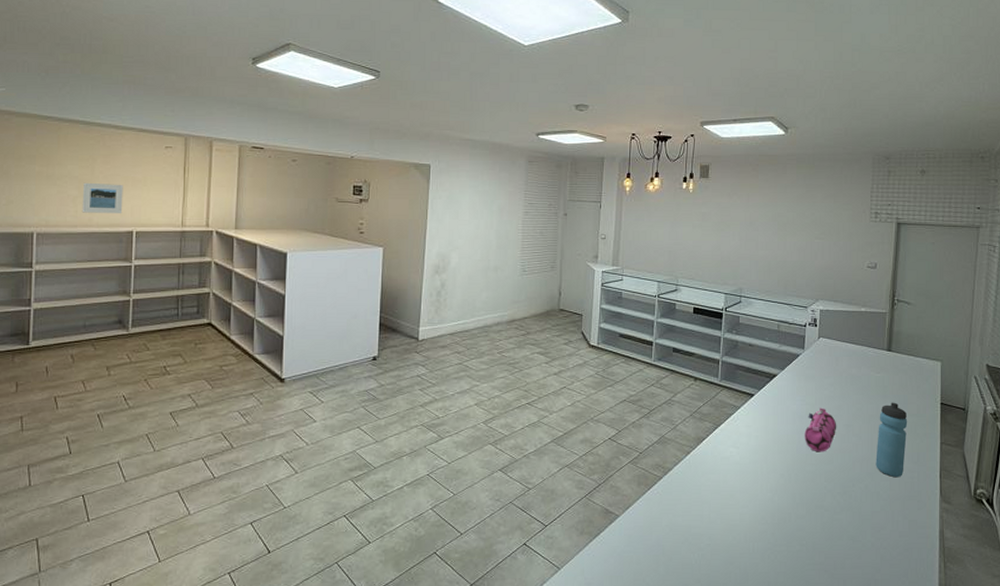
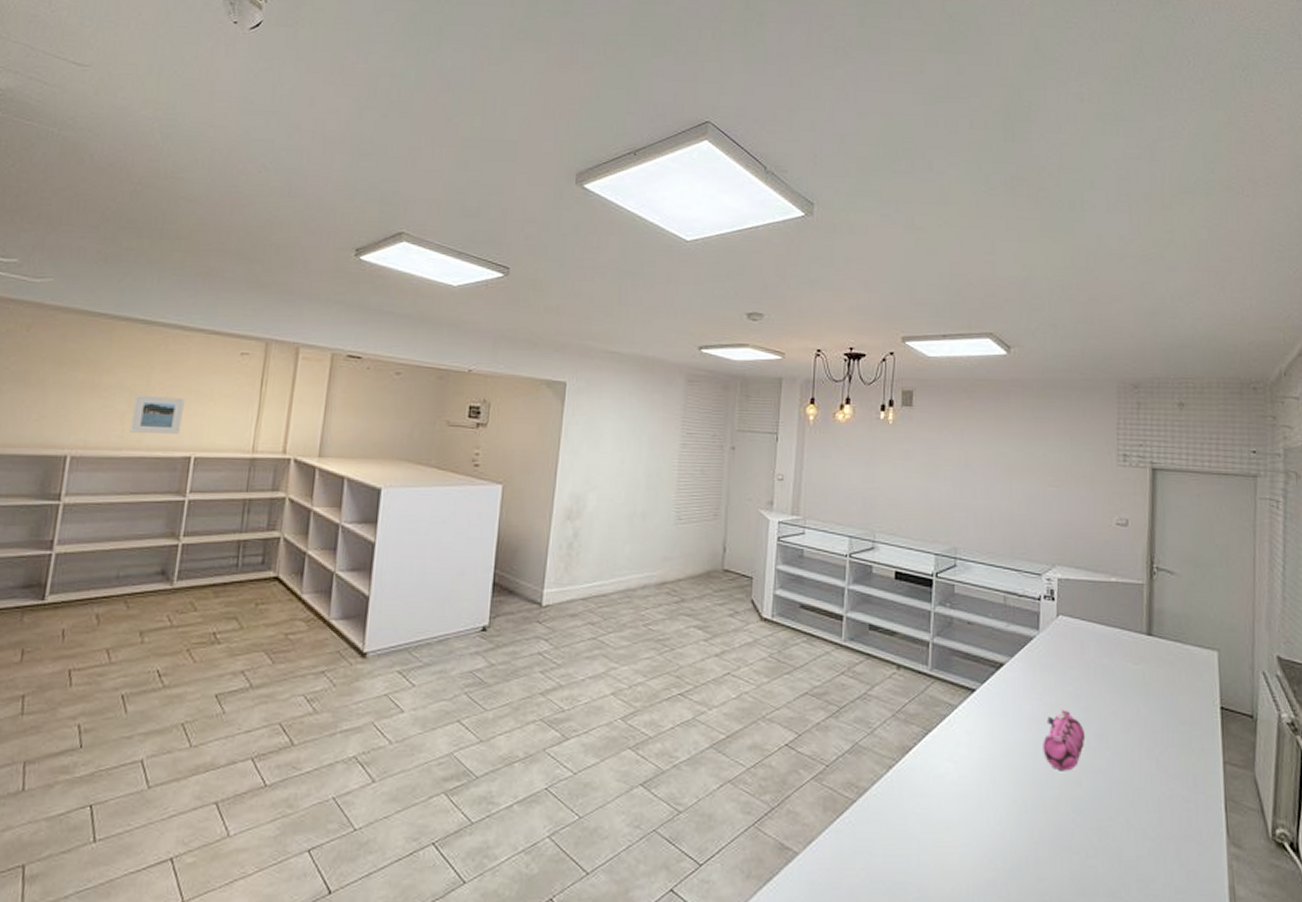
water bottle: present [876,402,908,478] -> none [1138,704,1179,809]

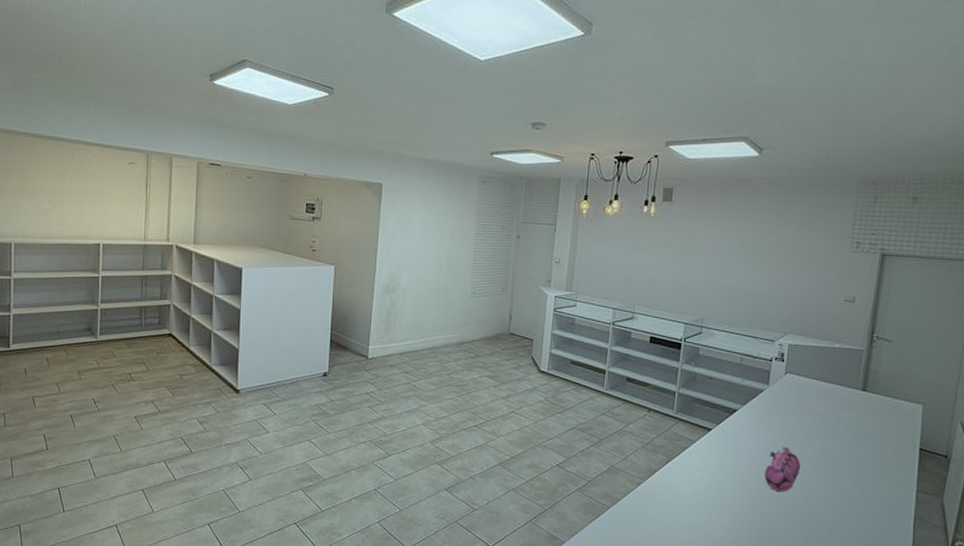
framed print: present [129,394,185,436] -> none [54,196,91,227]

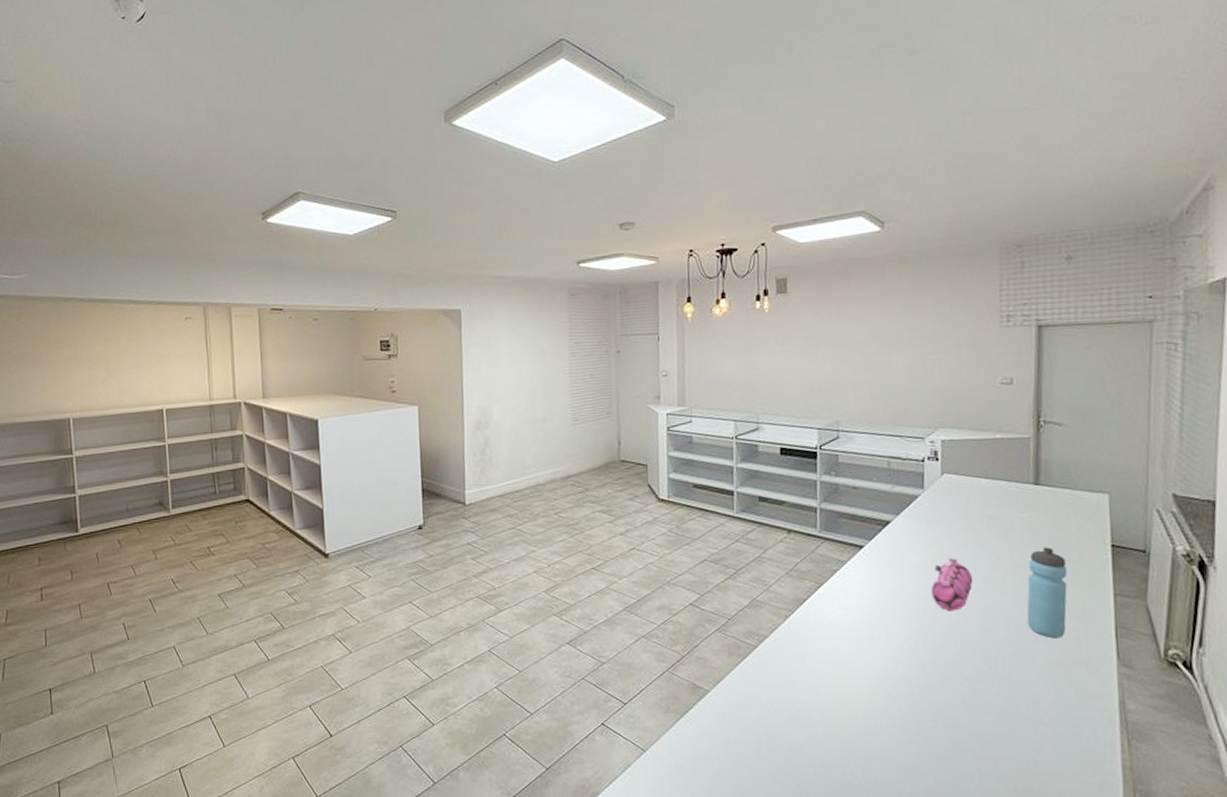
water bottle: none [842,445,881,524] -> present [1026,547,1068,639]

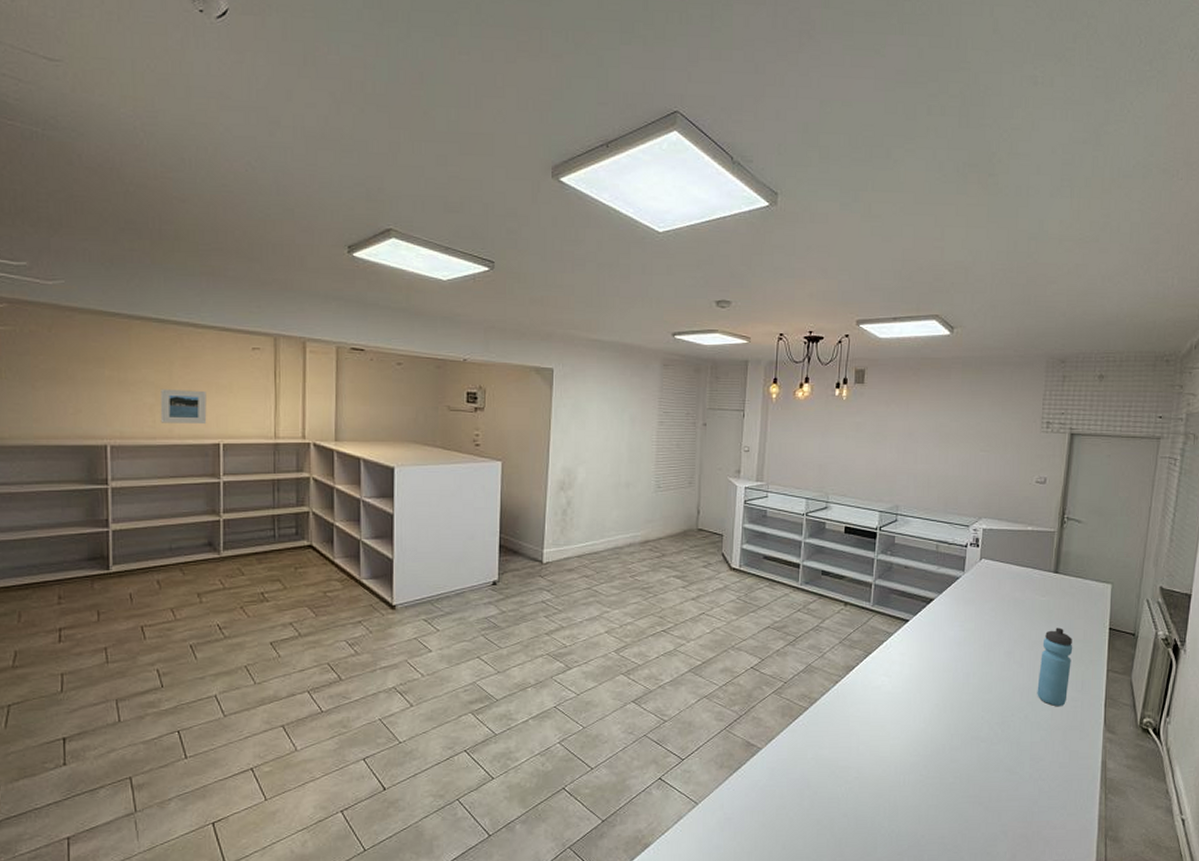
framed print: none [111,361,151,394] -> present [160,388,207,425]
pencil case: present [931,557,973,611] -> none [962,634,997,681]

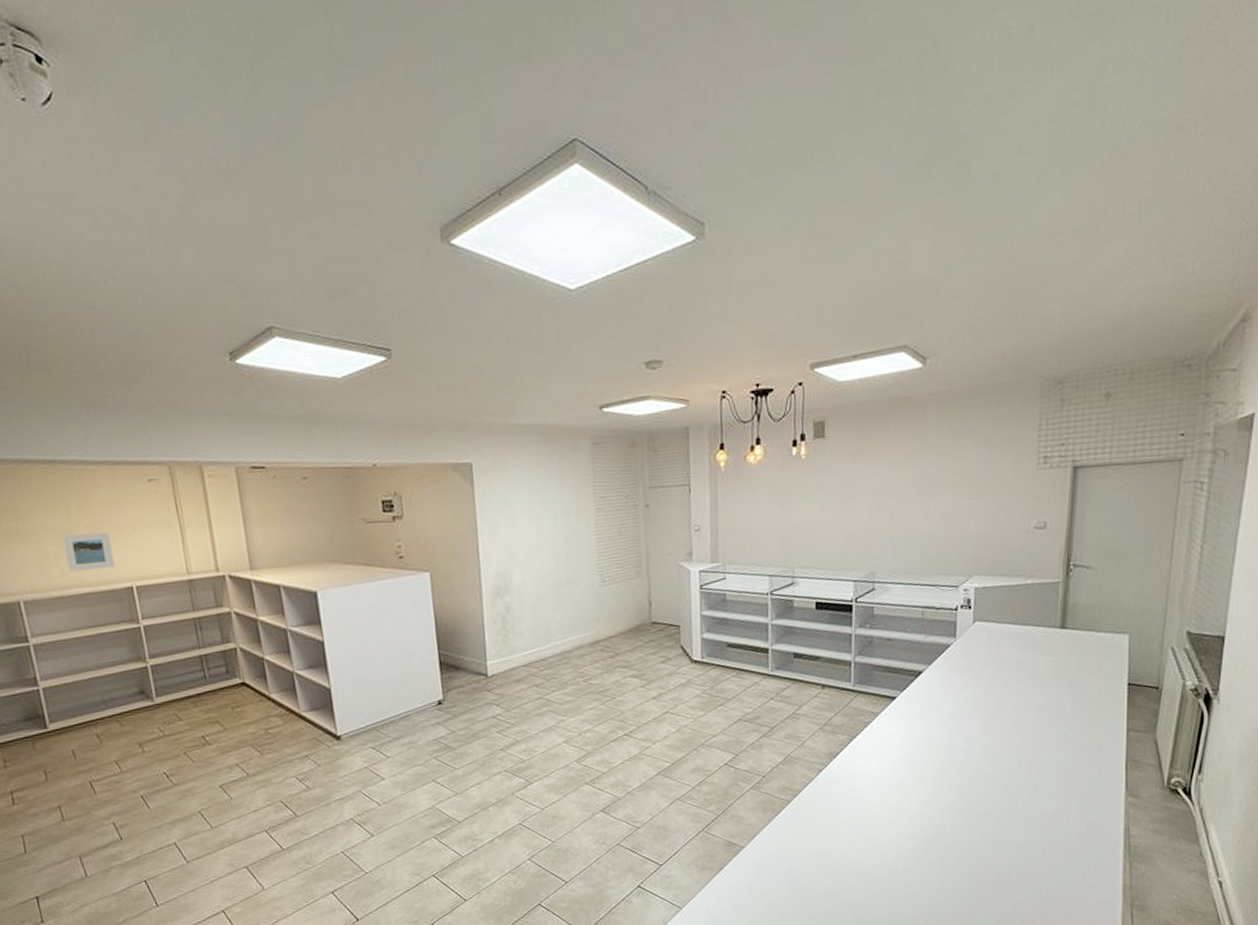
water bottle: present [1037,627,1073,707] -> none [1047,688,1086,775]

